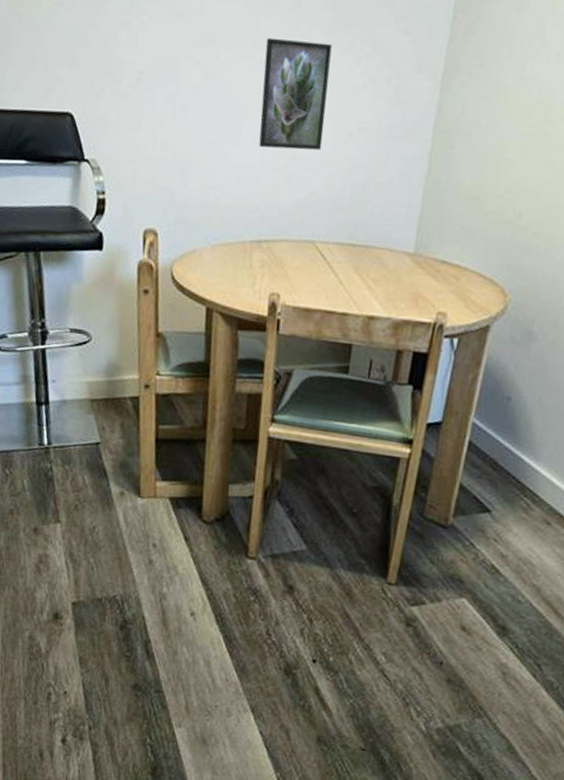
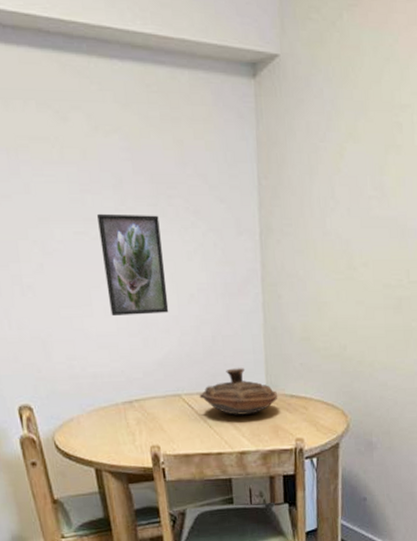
decorative bowl: none [335,220,426,276] -> present [199,368,277,415]

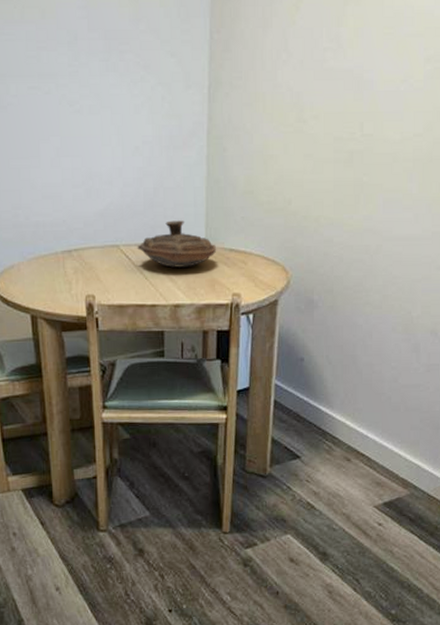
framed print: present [97,213,169,317] -> none [51,69,113,168]

